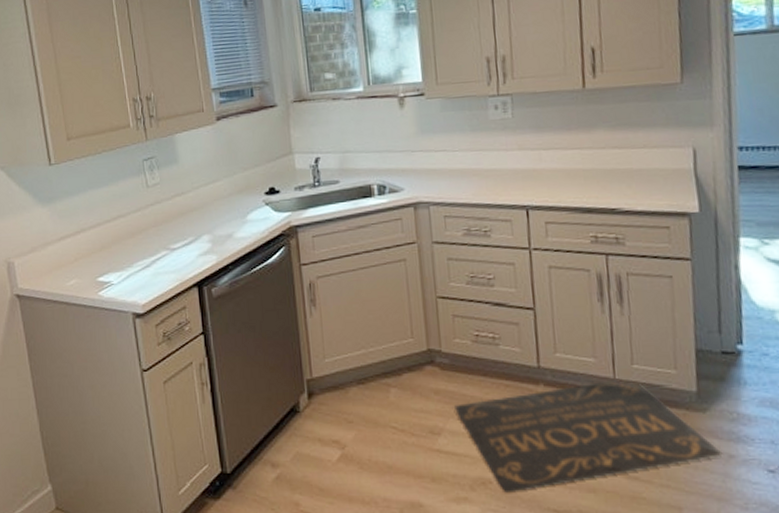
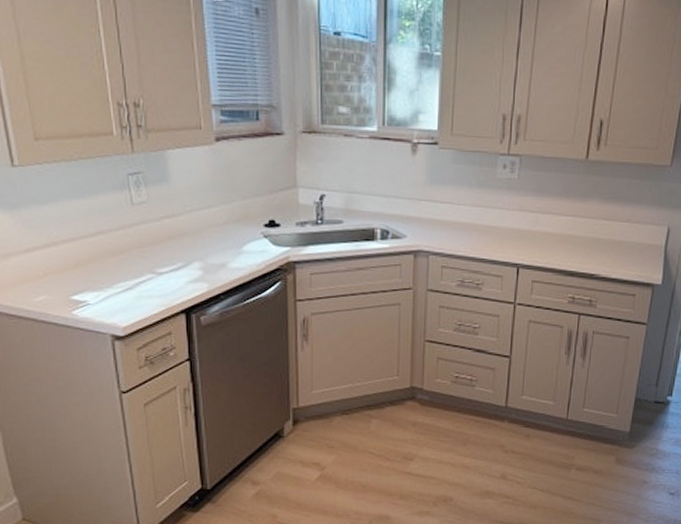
doormat: present [454,380,725,493] -> none [428,420,641,508]

